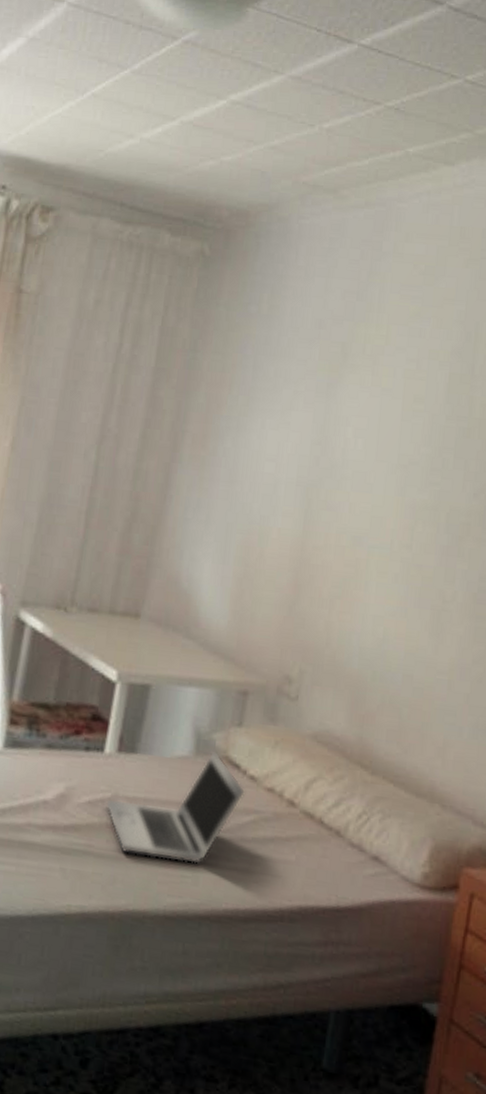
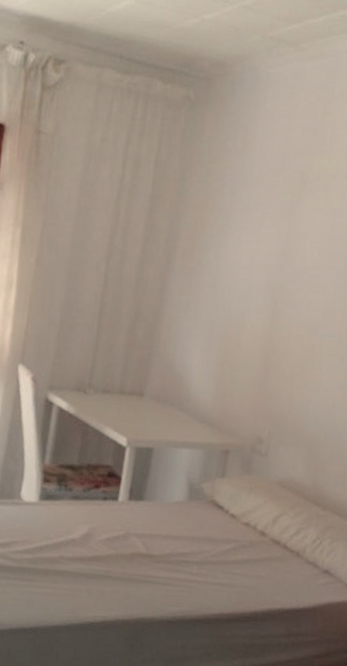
laptop: present [106,751,245,864] -> none [121,496,227,582]

